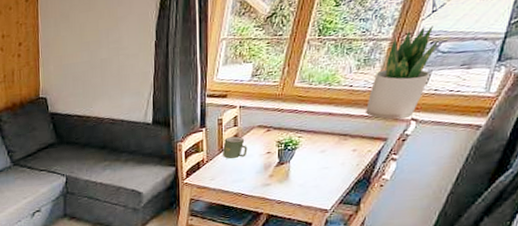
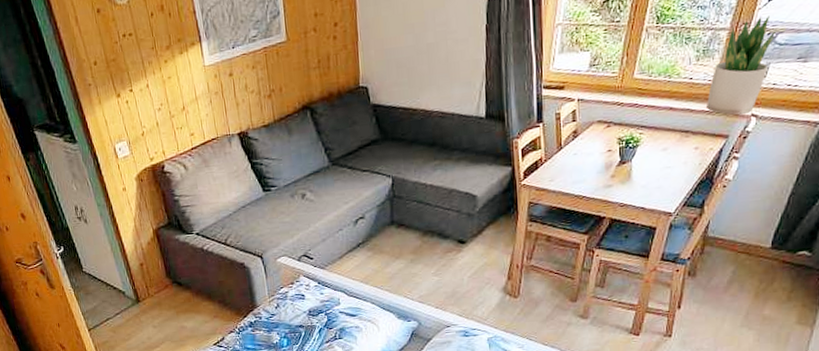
mug: present [223,136,248,160] -> none [562,132,588,158]

